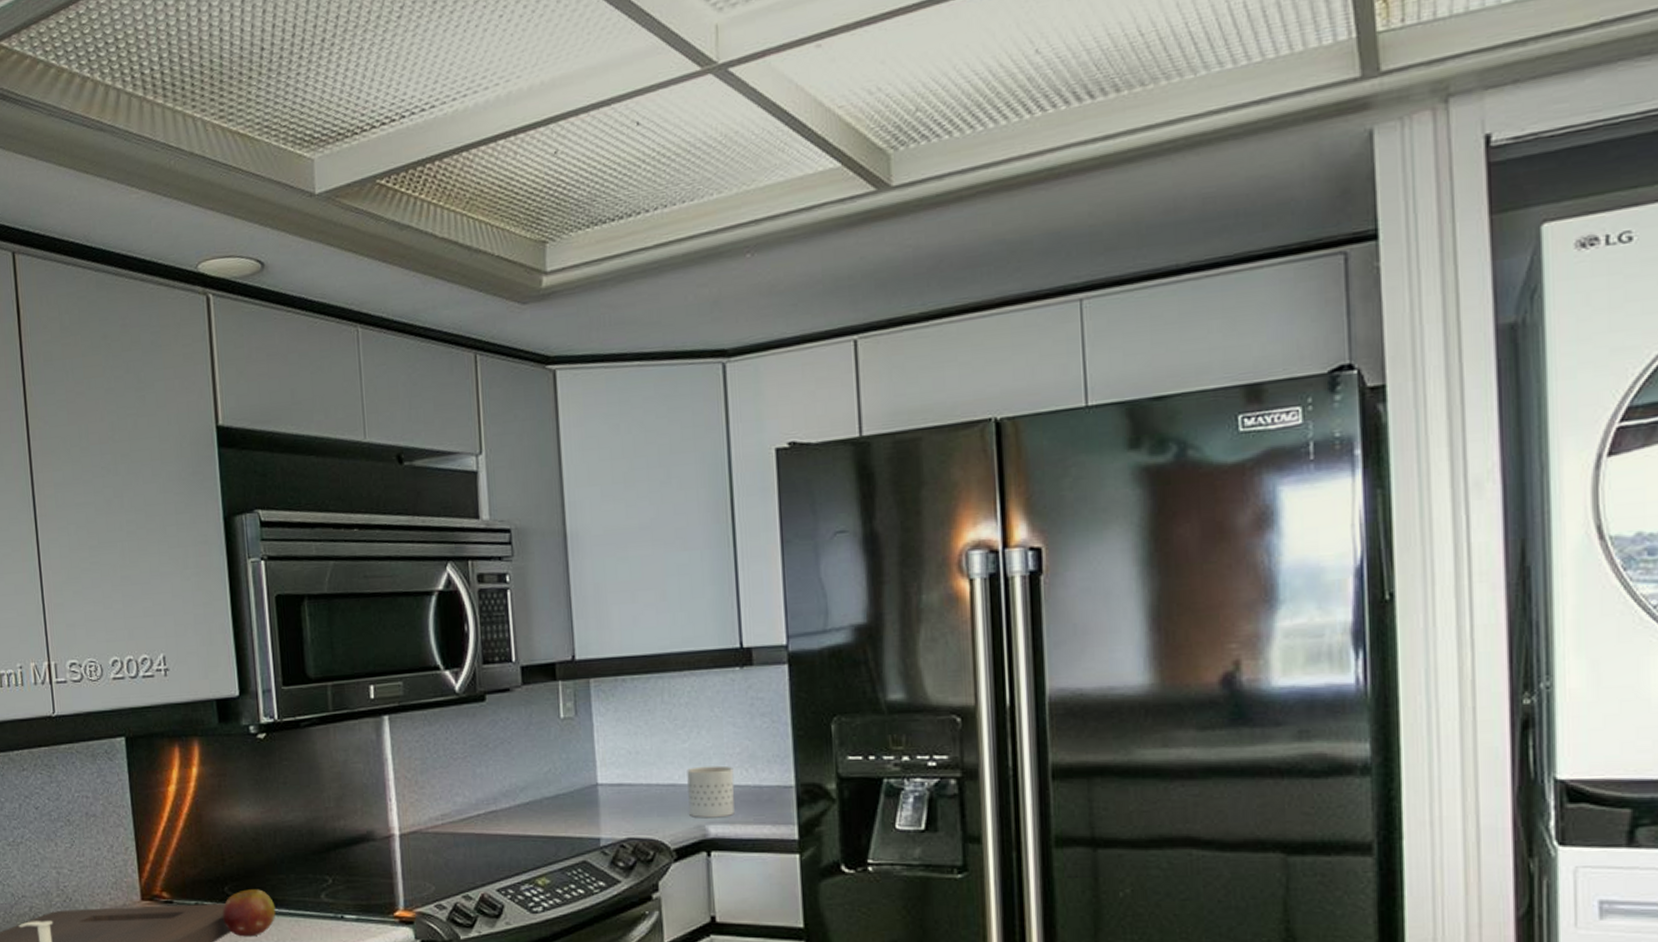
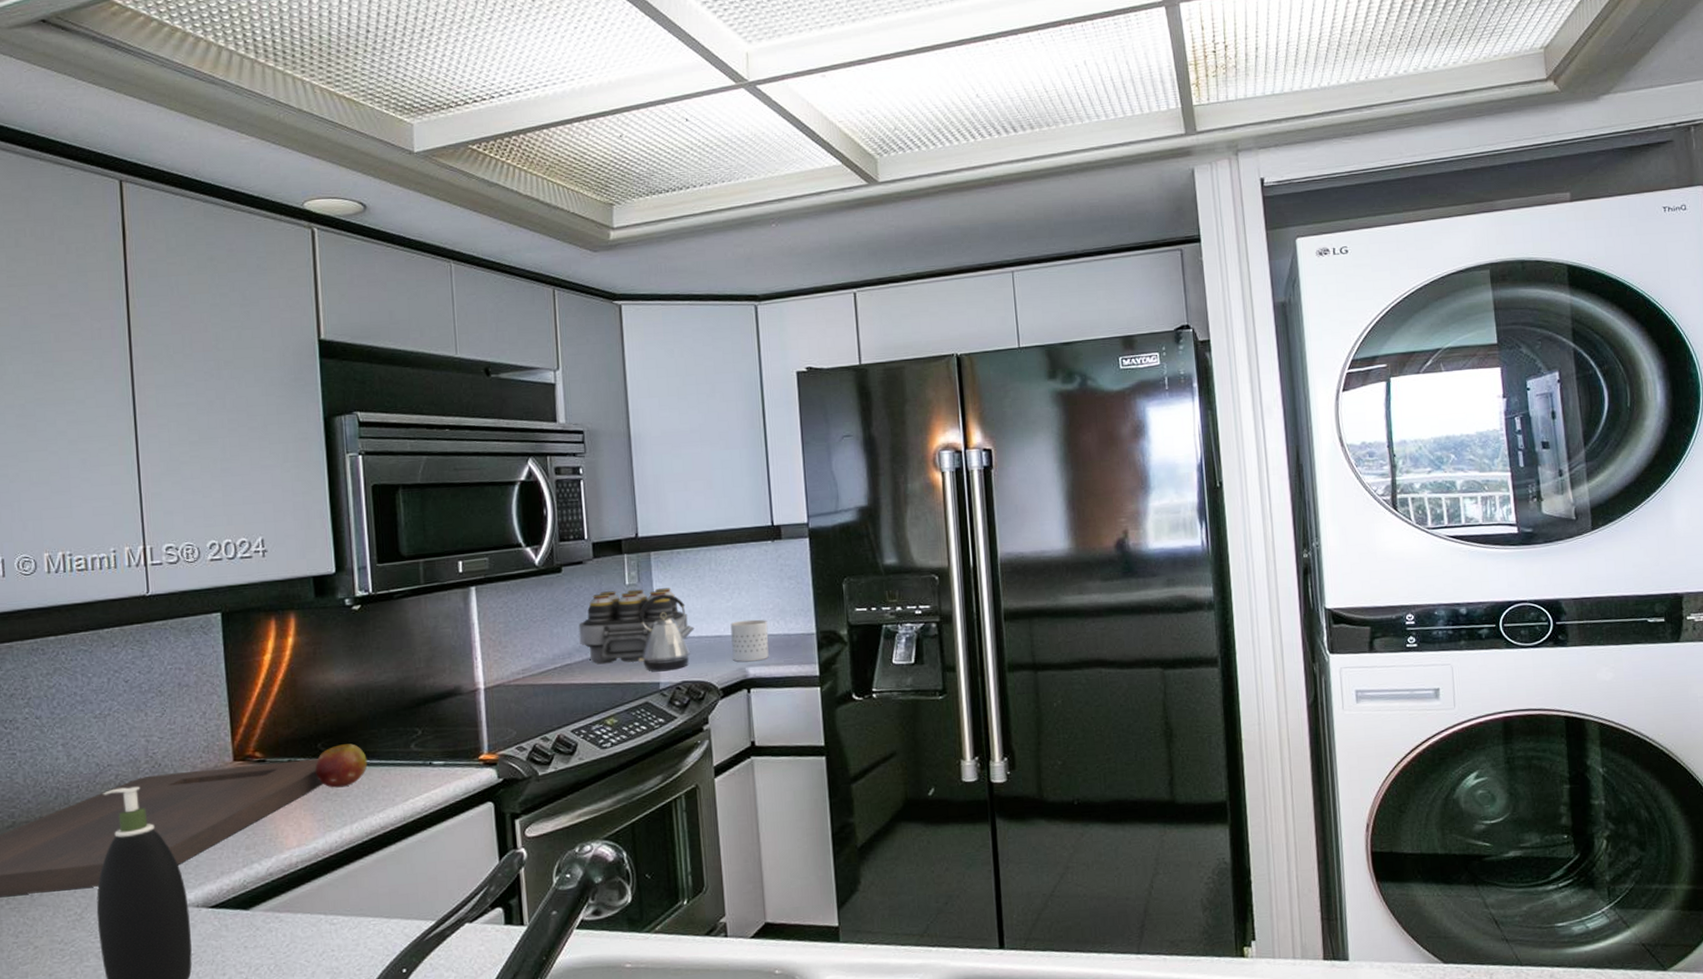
spice rack: none [505,723,635,812] -> present [578,587,688,664]
kettle: none [573,730,643,825] -> present [637,594,694,672]

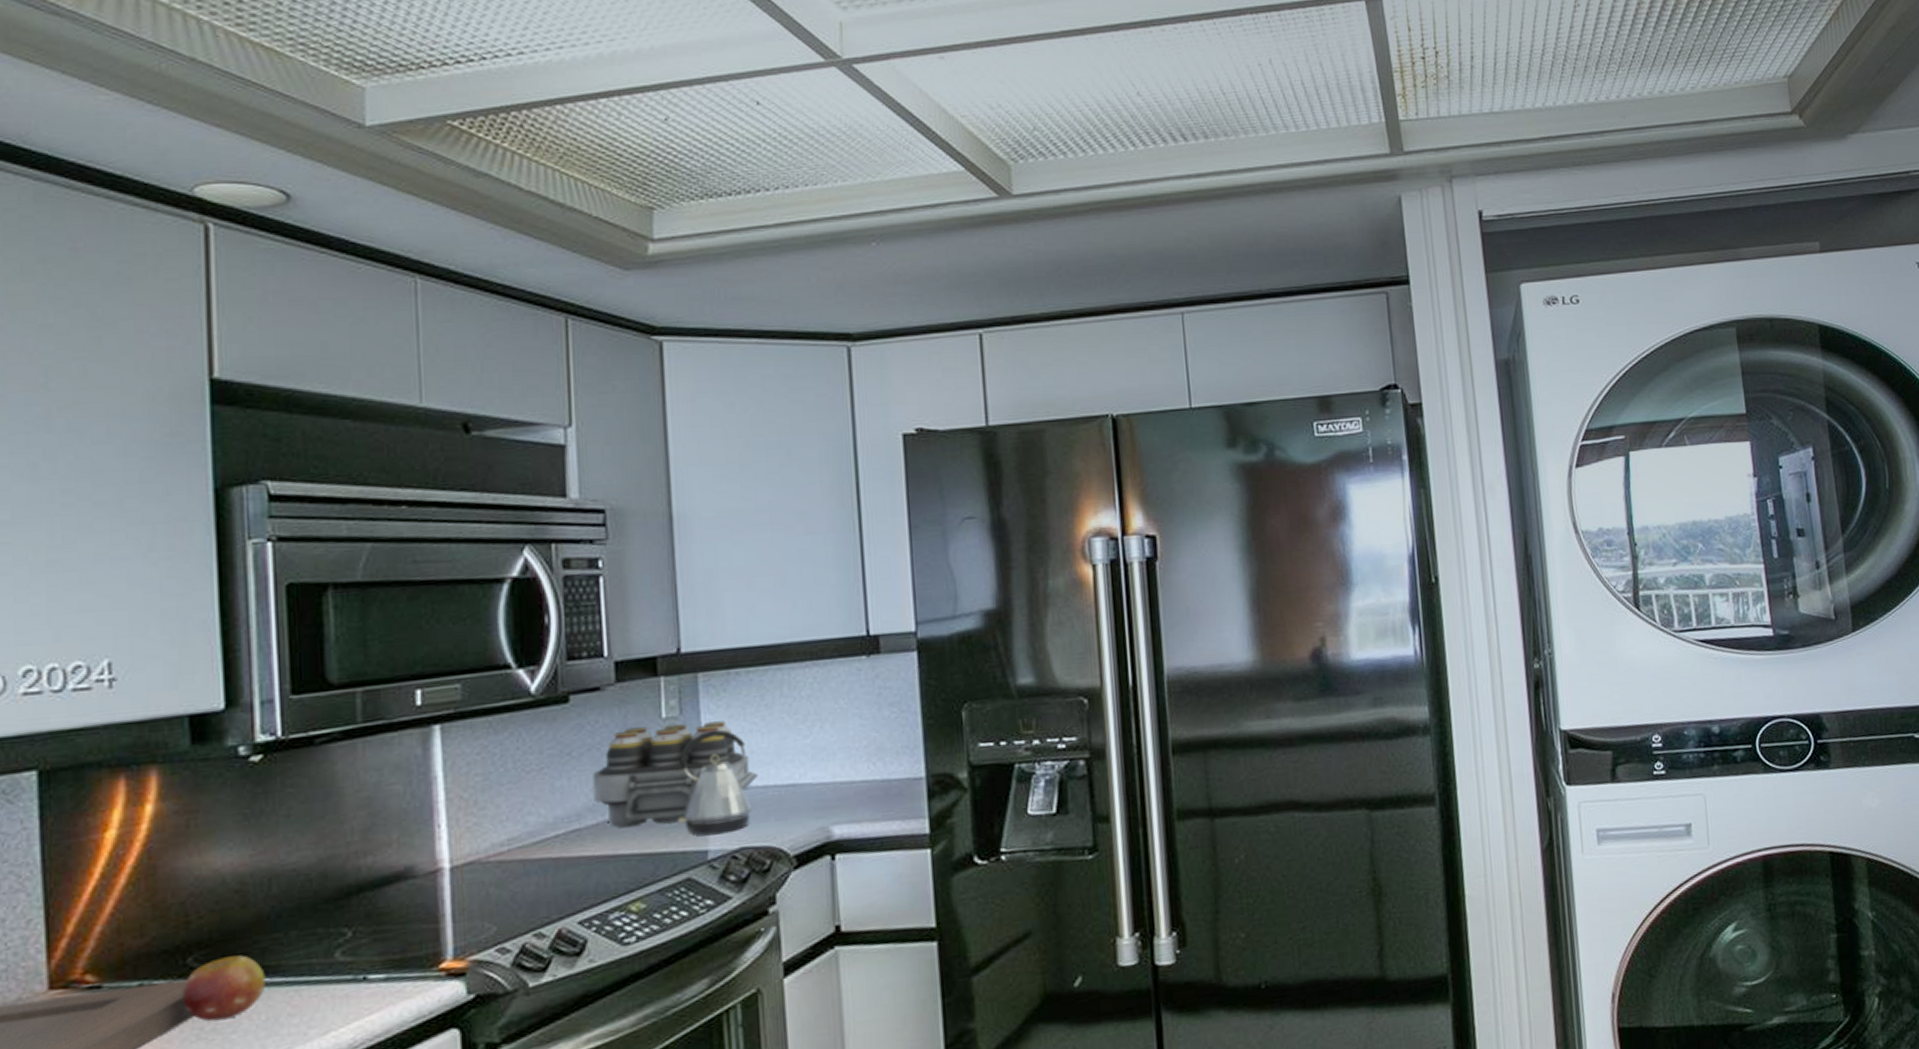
mug: present [730,619,769,663] -> none [808,760,862,820]

